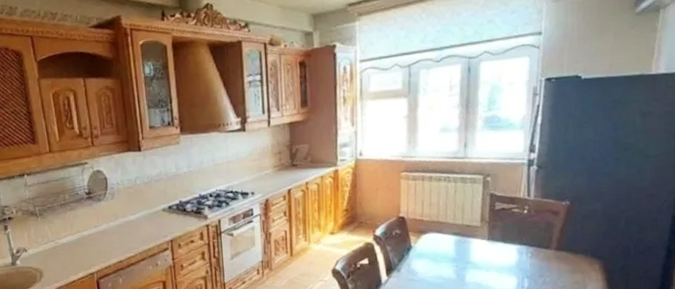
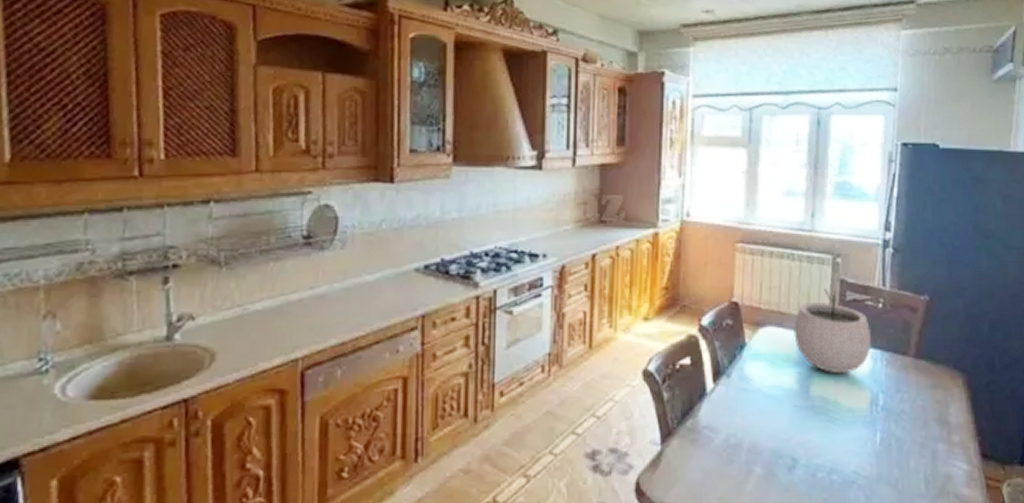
plant pot: none [451,202,518,266] -> present [793,289,872,374]

